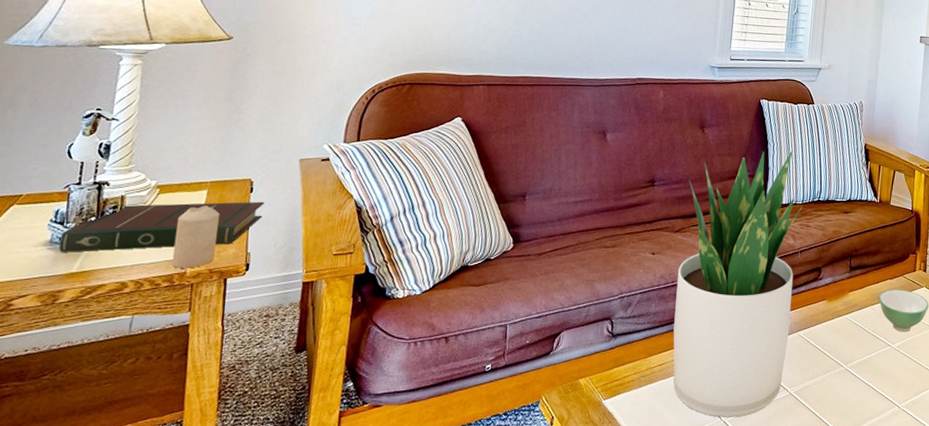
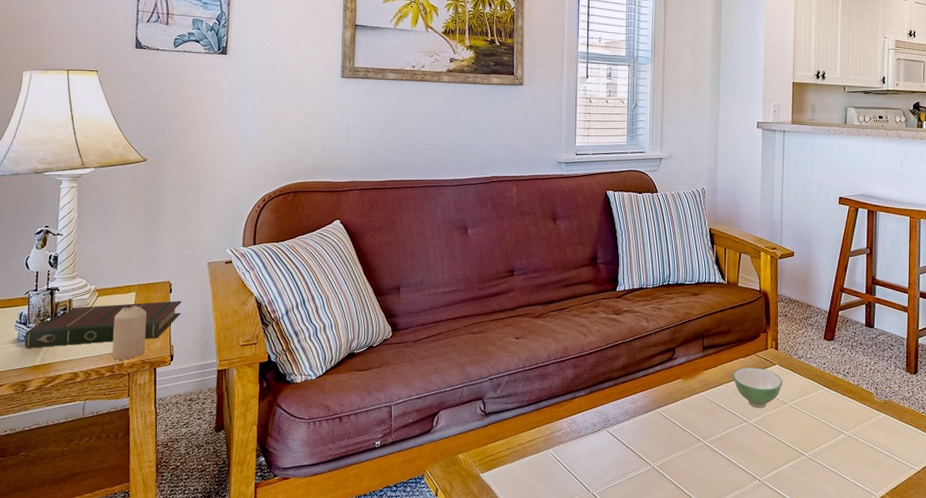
planter: present [673,151,803,417] -> none [540,238,653,490]

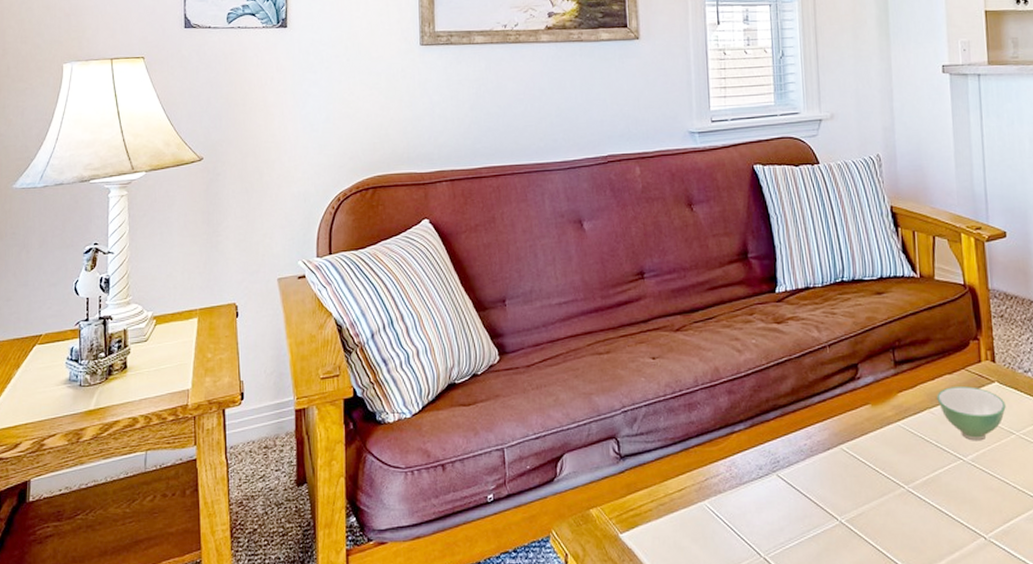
book: present [24,300,182,348] -> none [76,326,250,390]
candle: present [112,305,147,360] -> none [174,334,212,401]

